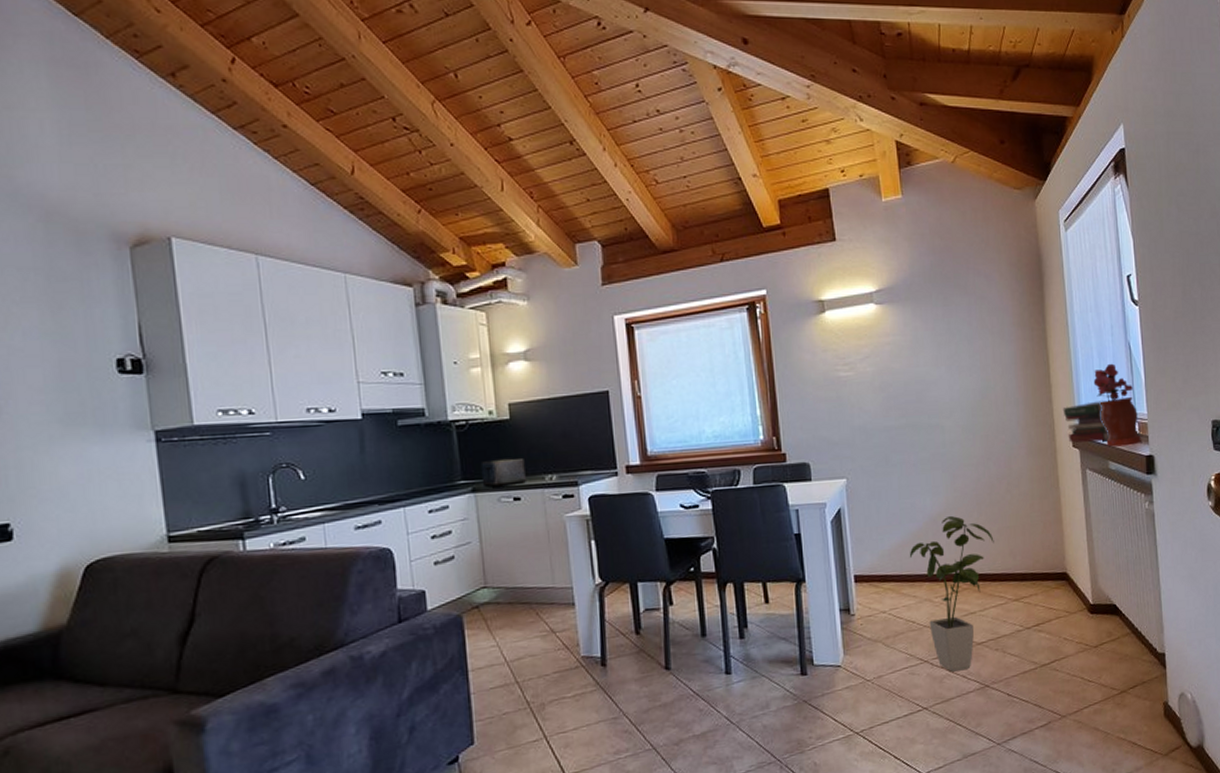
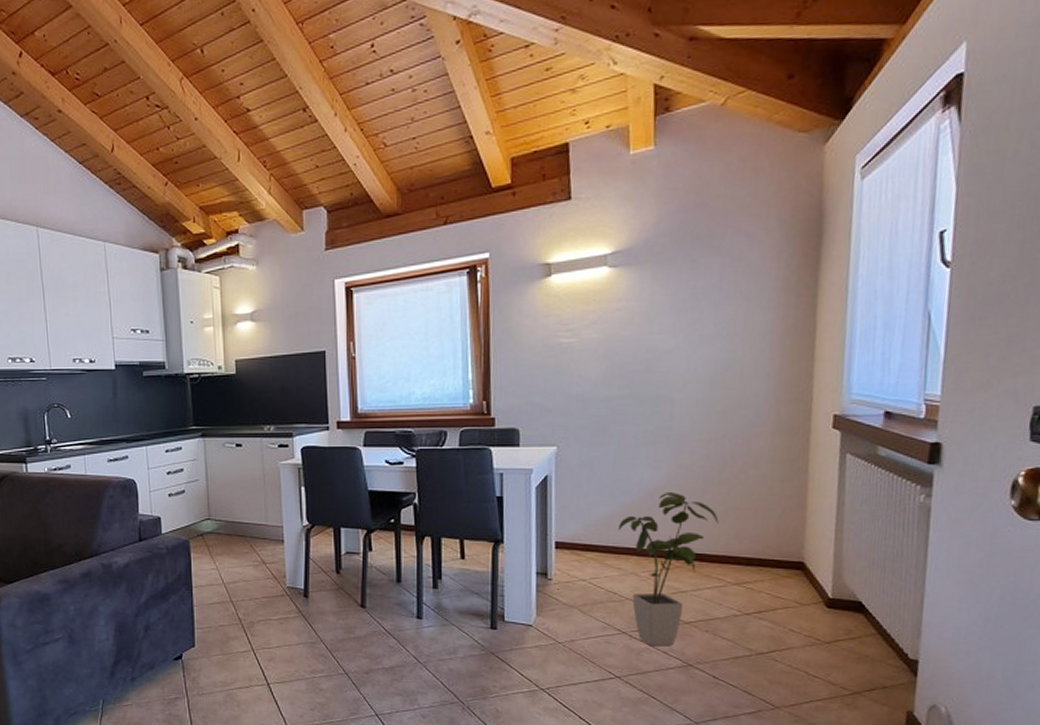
toaster: present [480,457,526,489] -> none [209,409,247,435]
books: present [1062,400,1141,443] -> none [825,378,928,425]
potted flower: present [1093,363,1142,447] -> none [871,335,929,431]

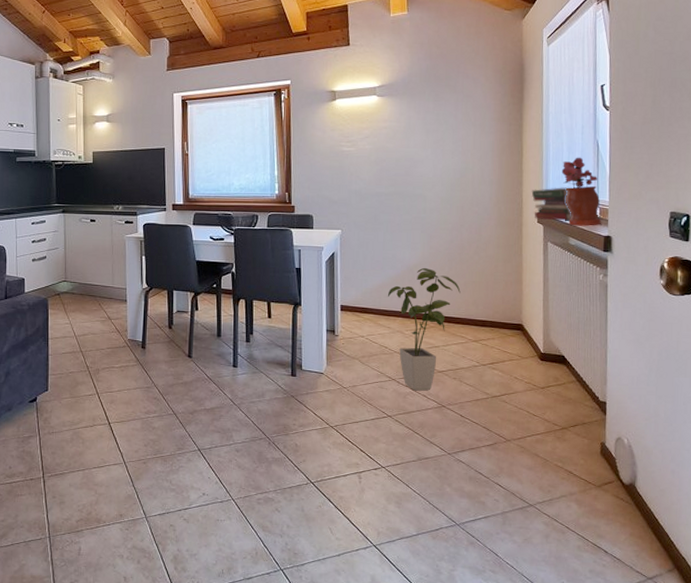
books: none [825,378,928,425] -> present [531,187,601,221]
potted flower: none [871,335,929,431] -> present [561,157,602,226]

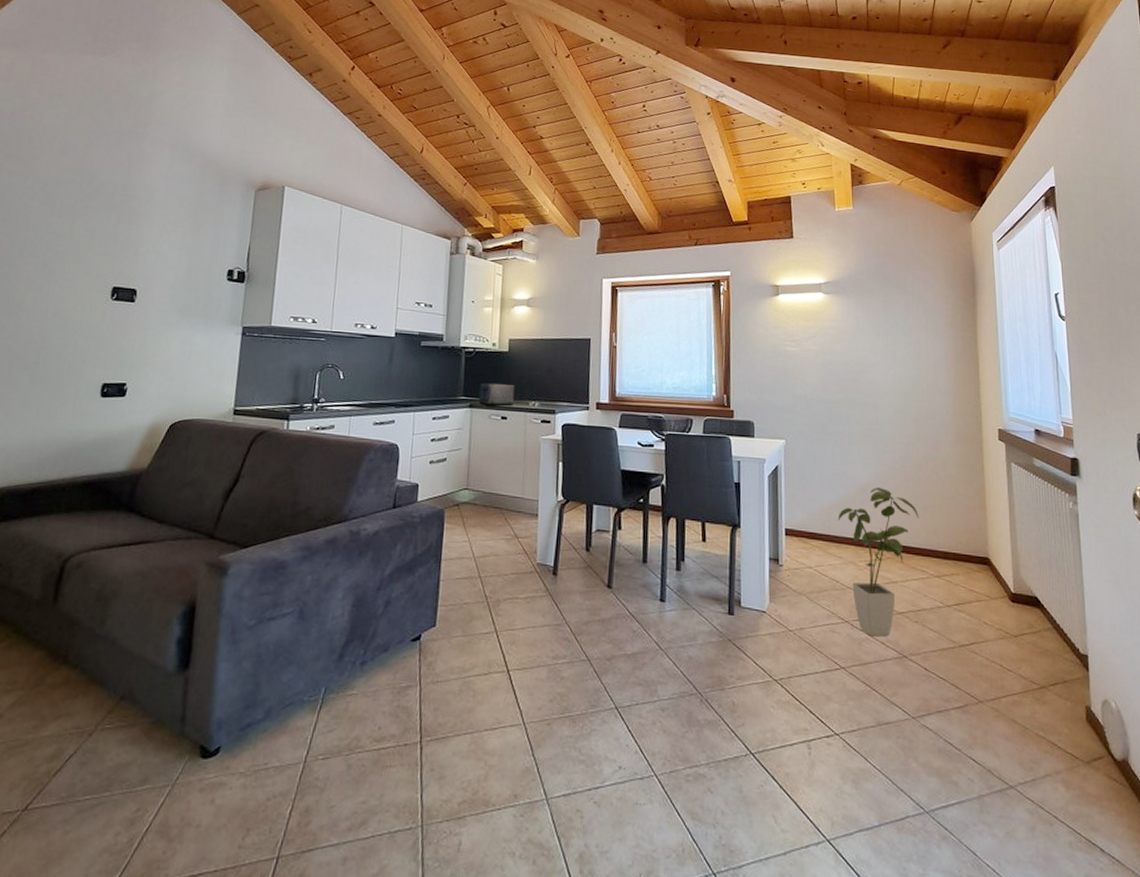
toaster: none [69,191,100,212] -> present [478,383,515,407]
books: present [531,187,601,221] -> none [990,401,1066,440]
potted flower: present [561,157,602,226] -> none [1020,369,1067,446]

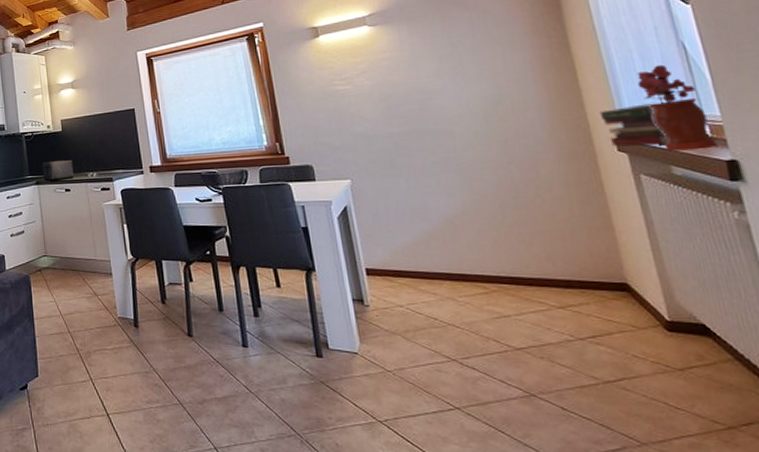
house plant: present [837,487,919,637] -> none [424,217,526,375]
books: none [990,401,1066,440] -> present [599,103,715,147]
potted flower: none [1020,369,1067,446] -> present [637,64,718,151]

